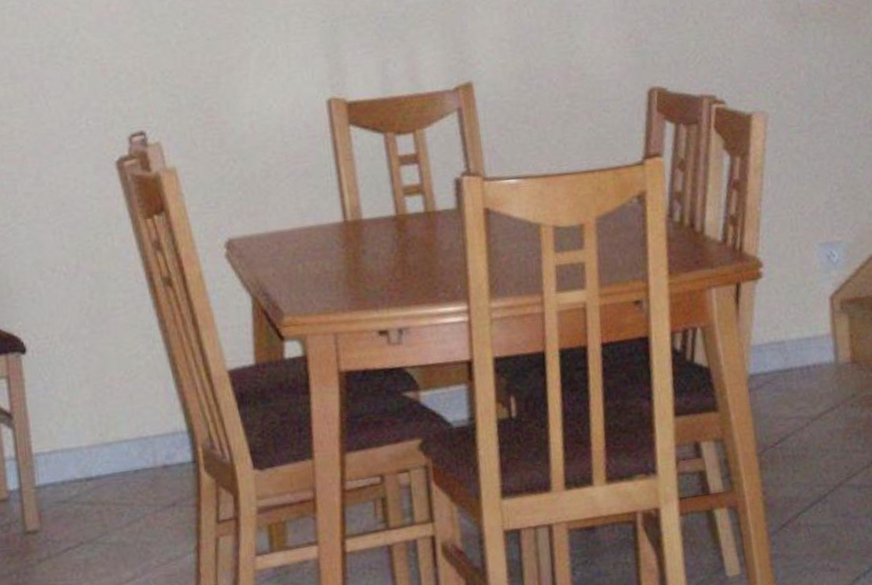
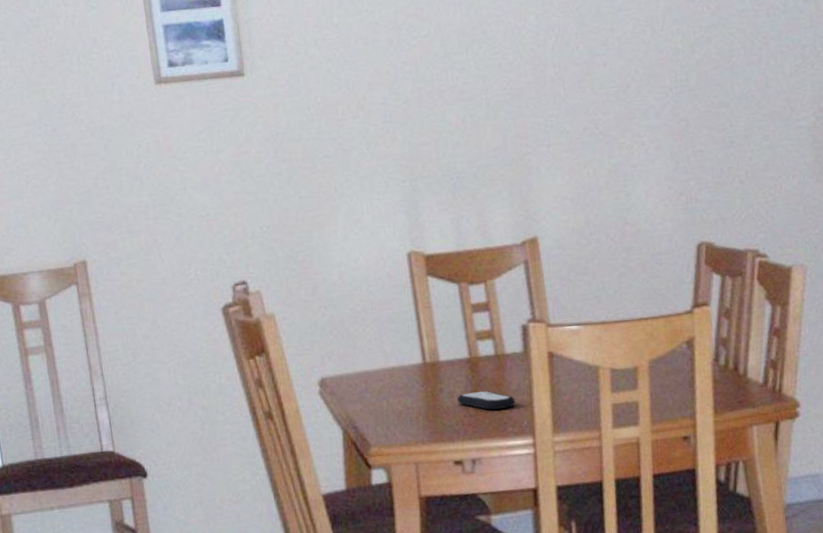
remote control: none [382,252,448,274] -> present [457,391,516,410]

